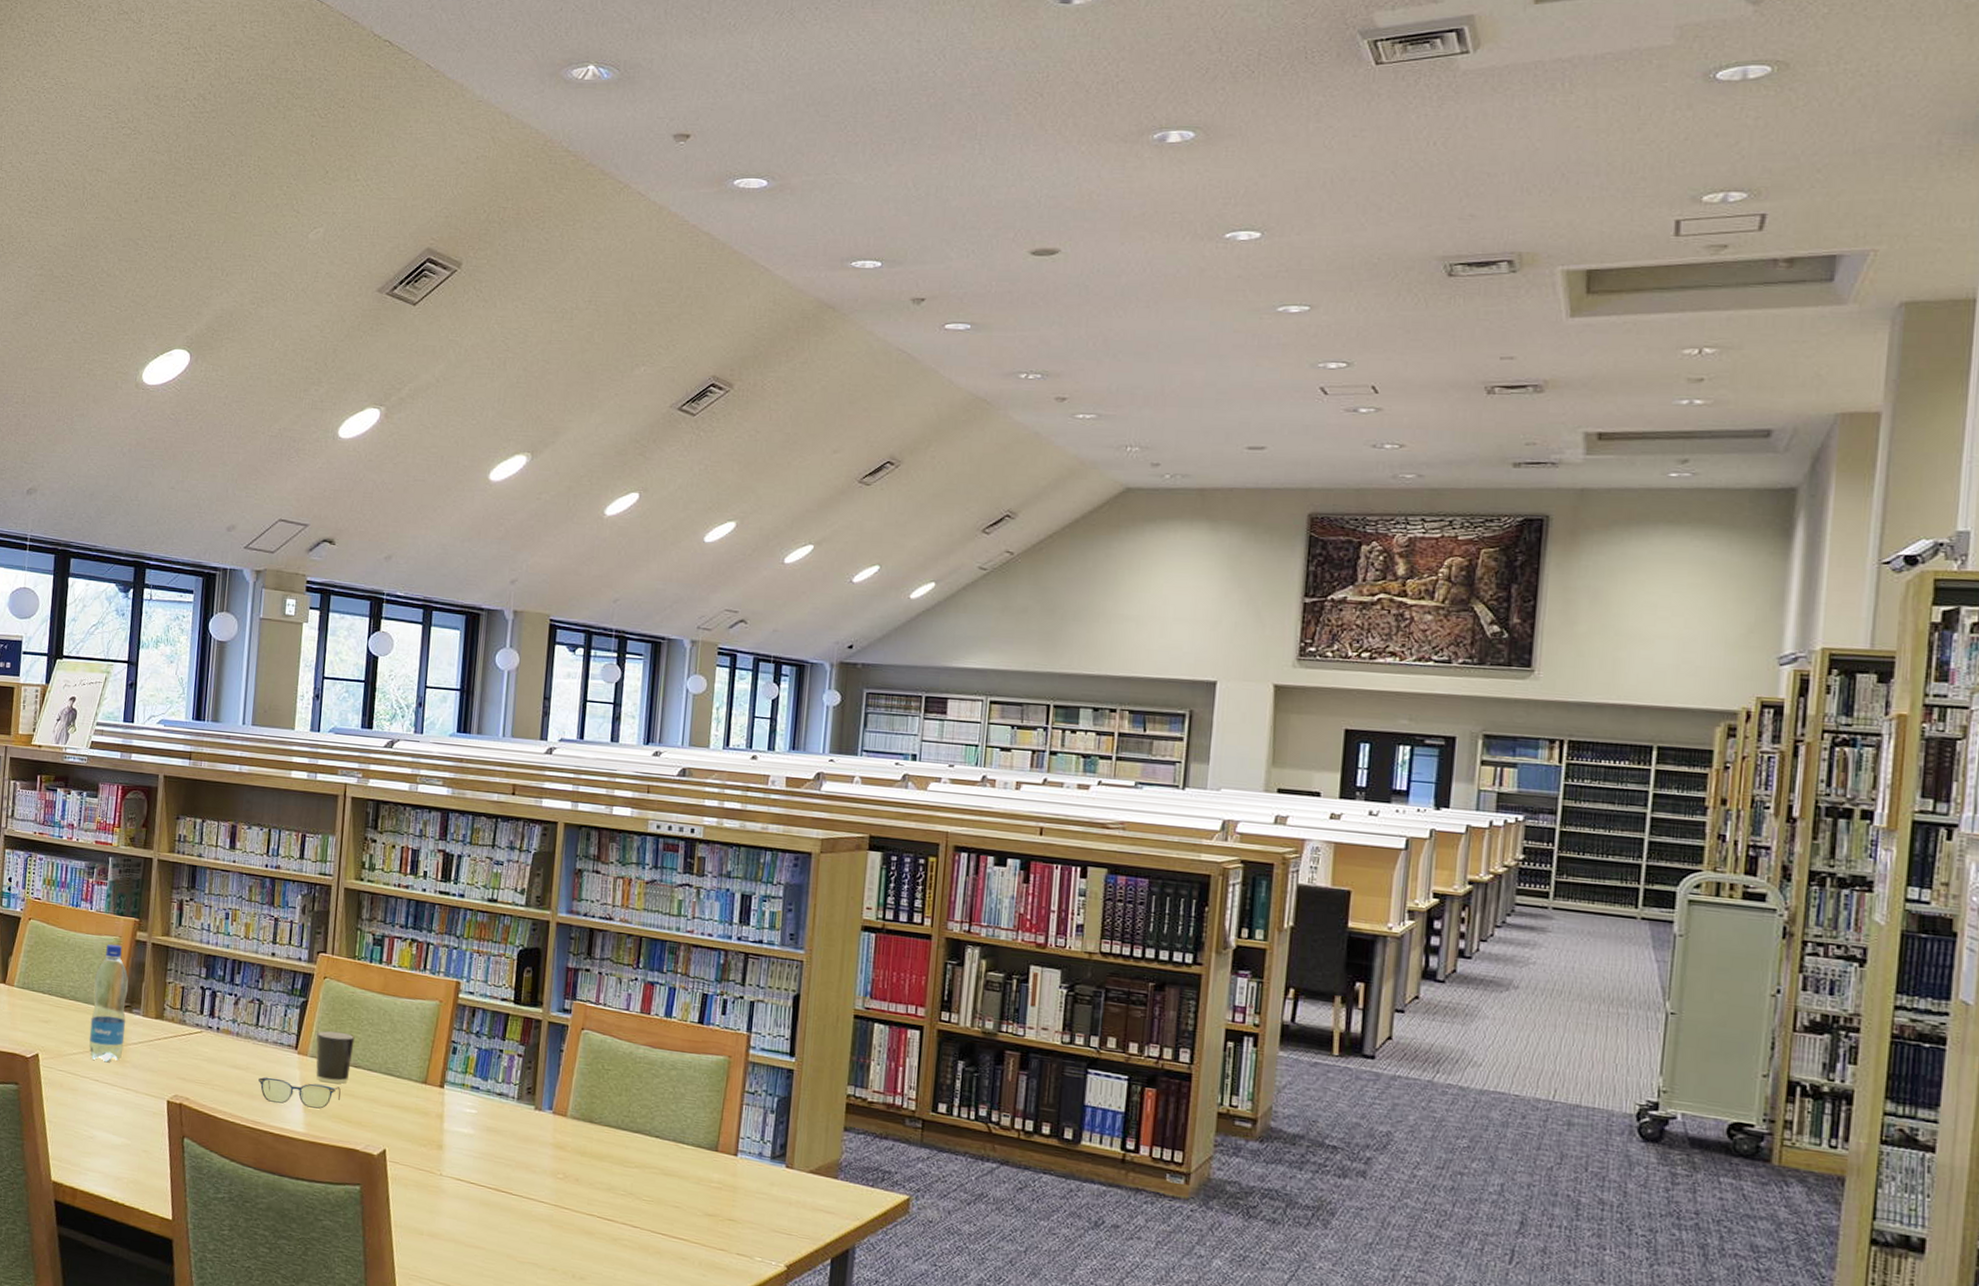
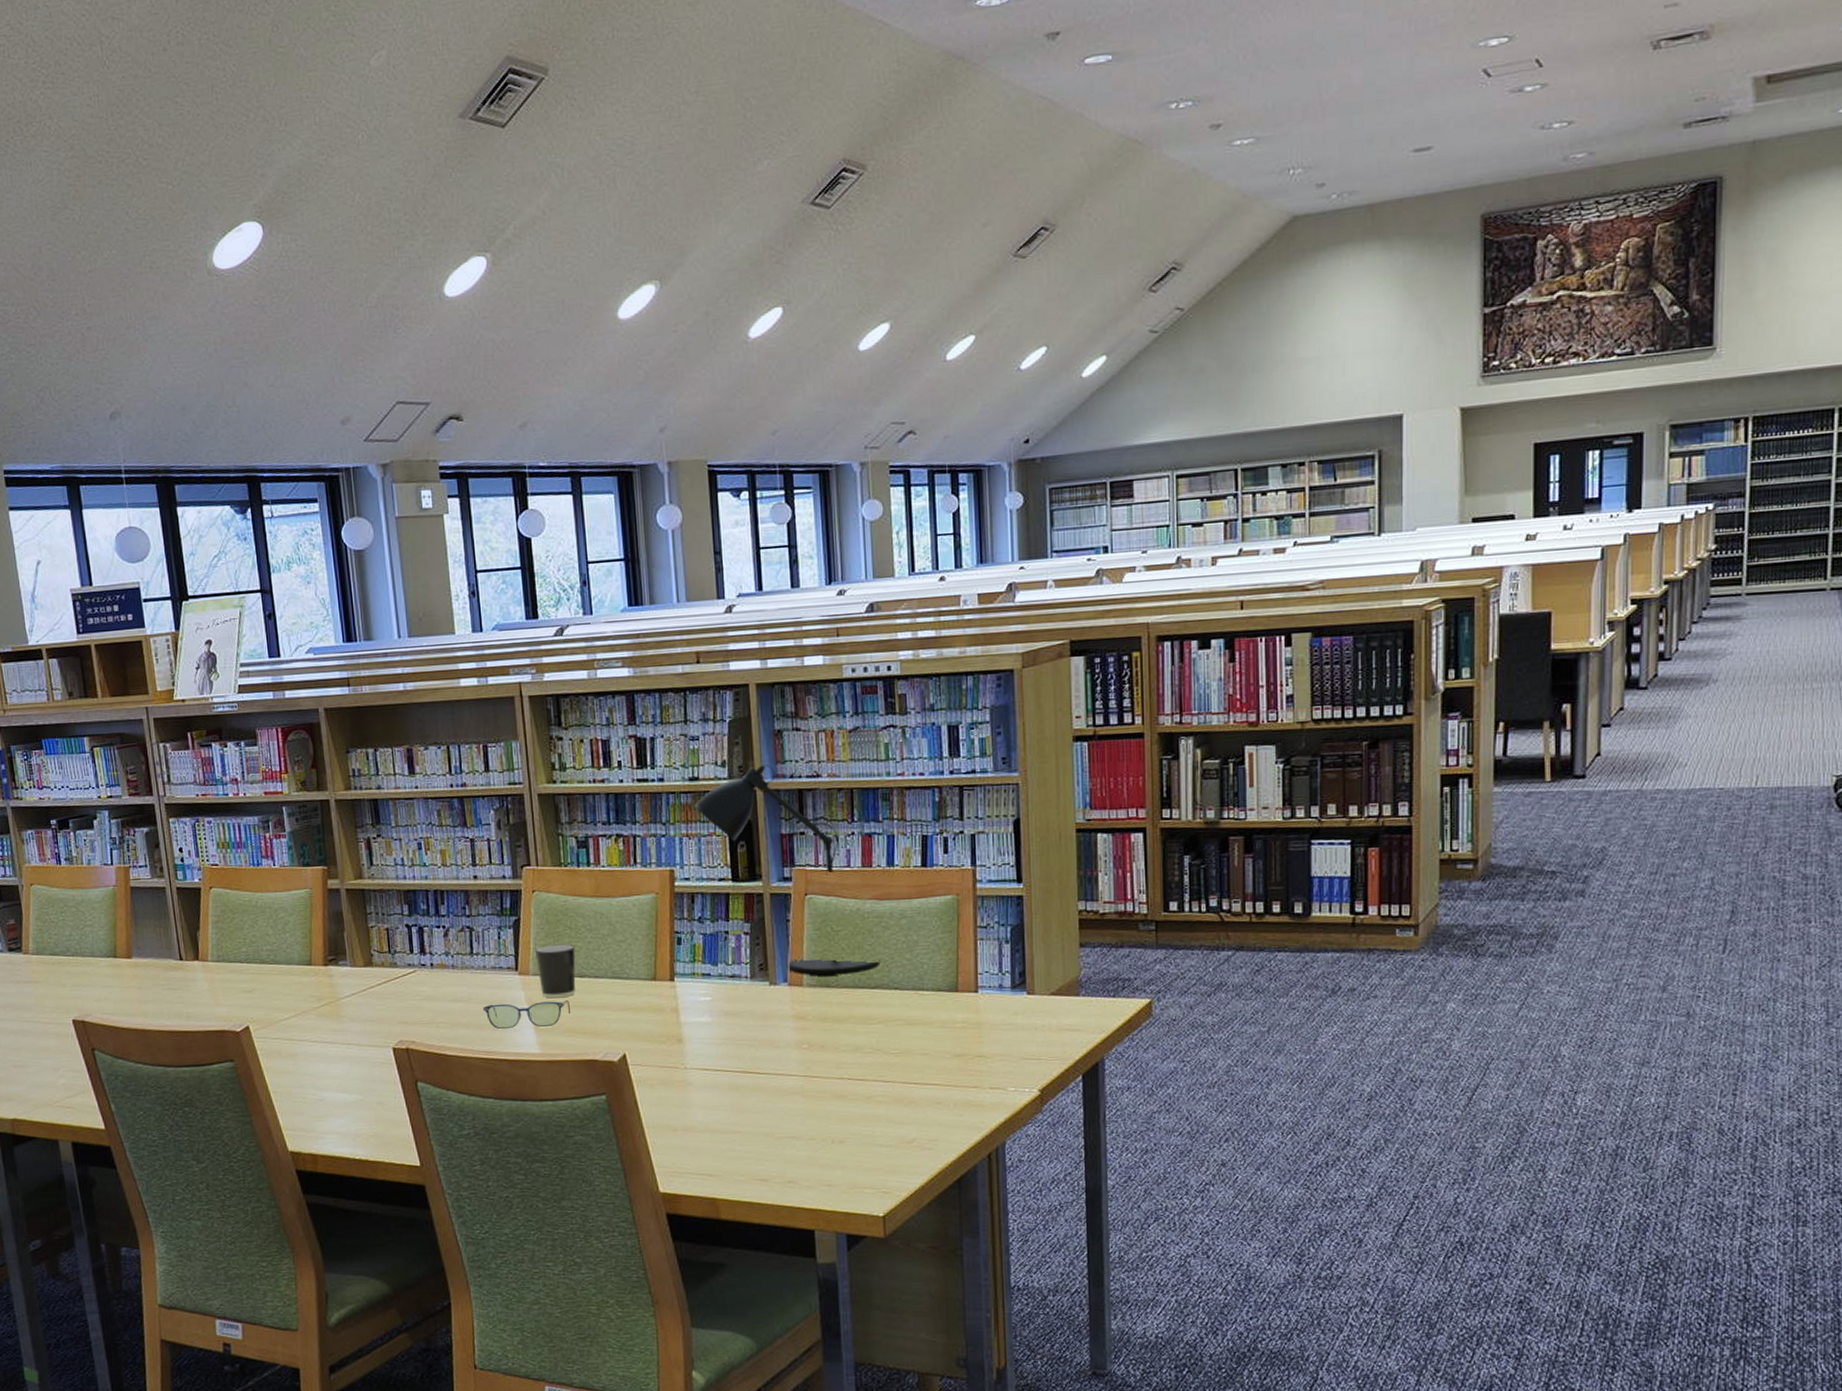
bottle: present [89,944,129,1063] -> none [292,897,337,1021]
desk lamp: none [489,899,646,1115] -> present [694,764,881,976]

